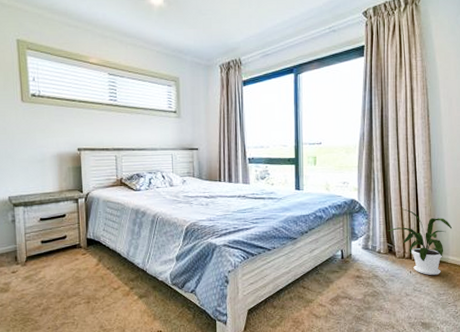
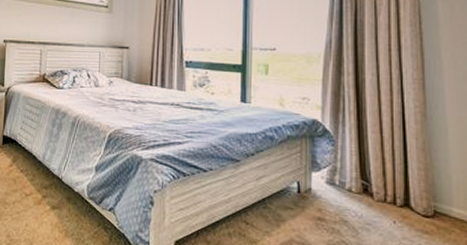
house plant: present [387,208,453,276] -> none [361,137,457,232]

